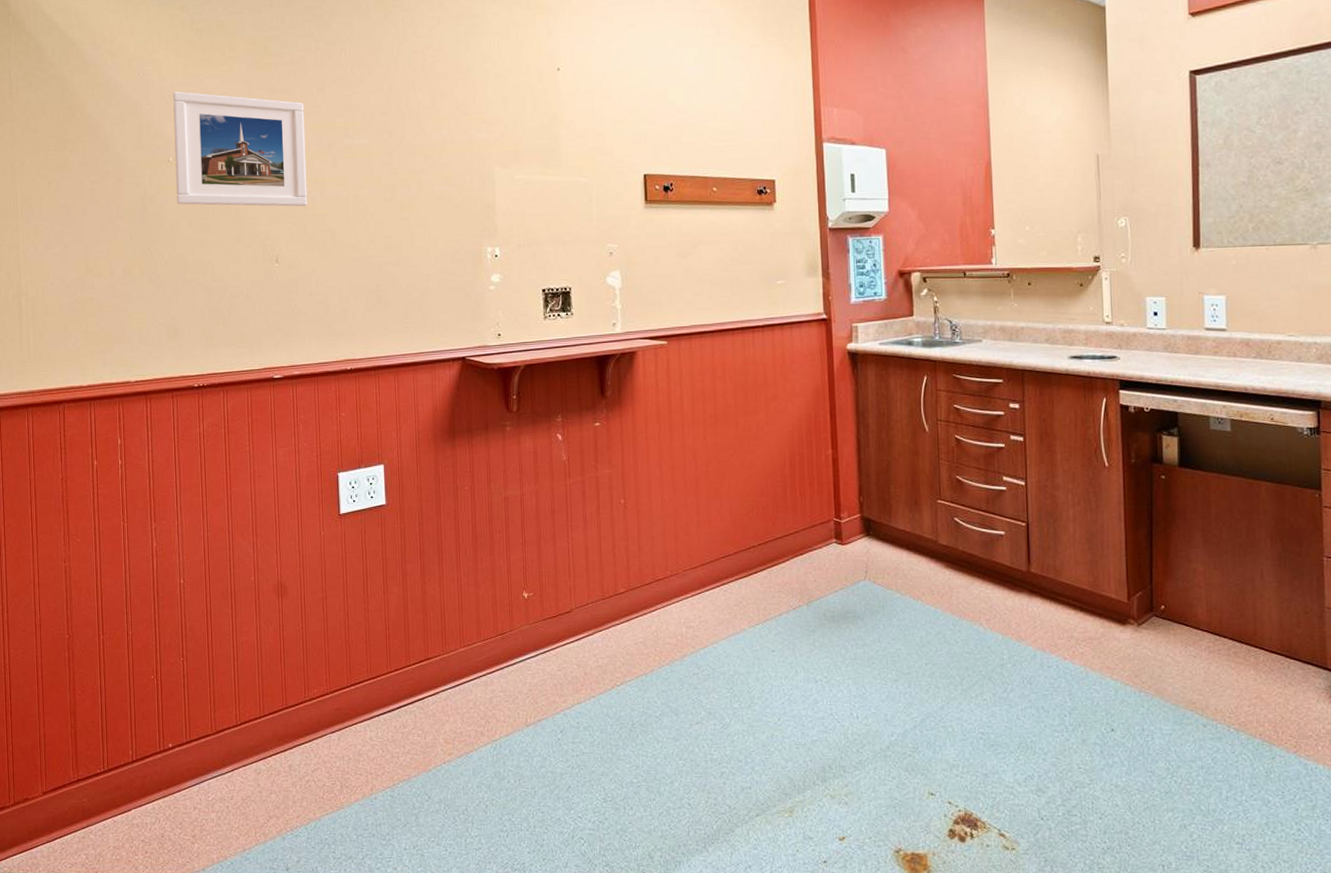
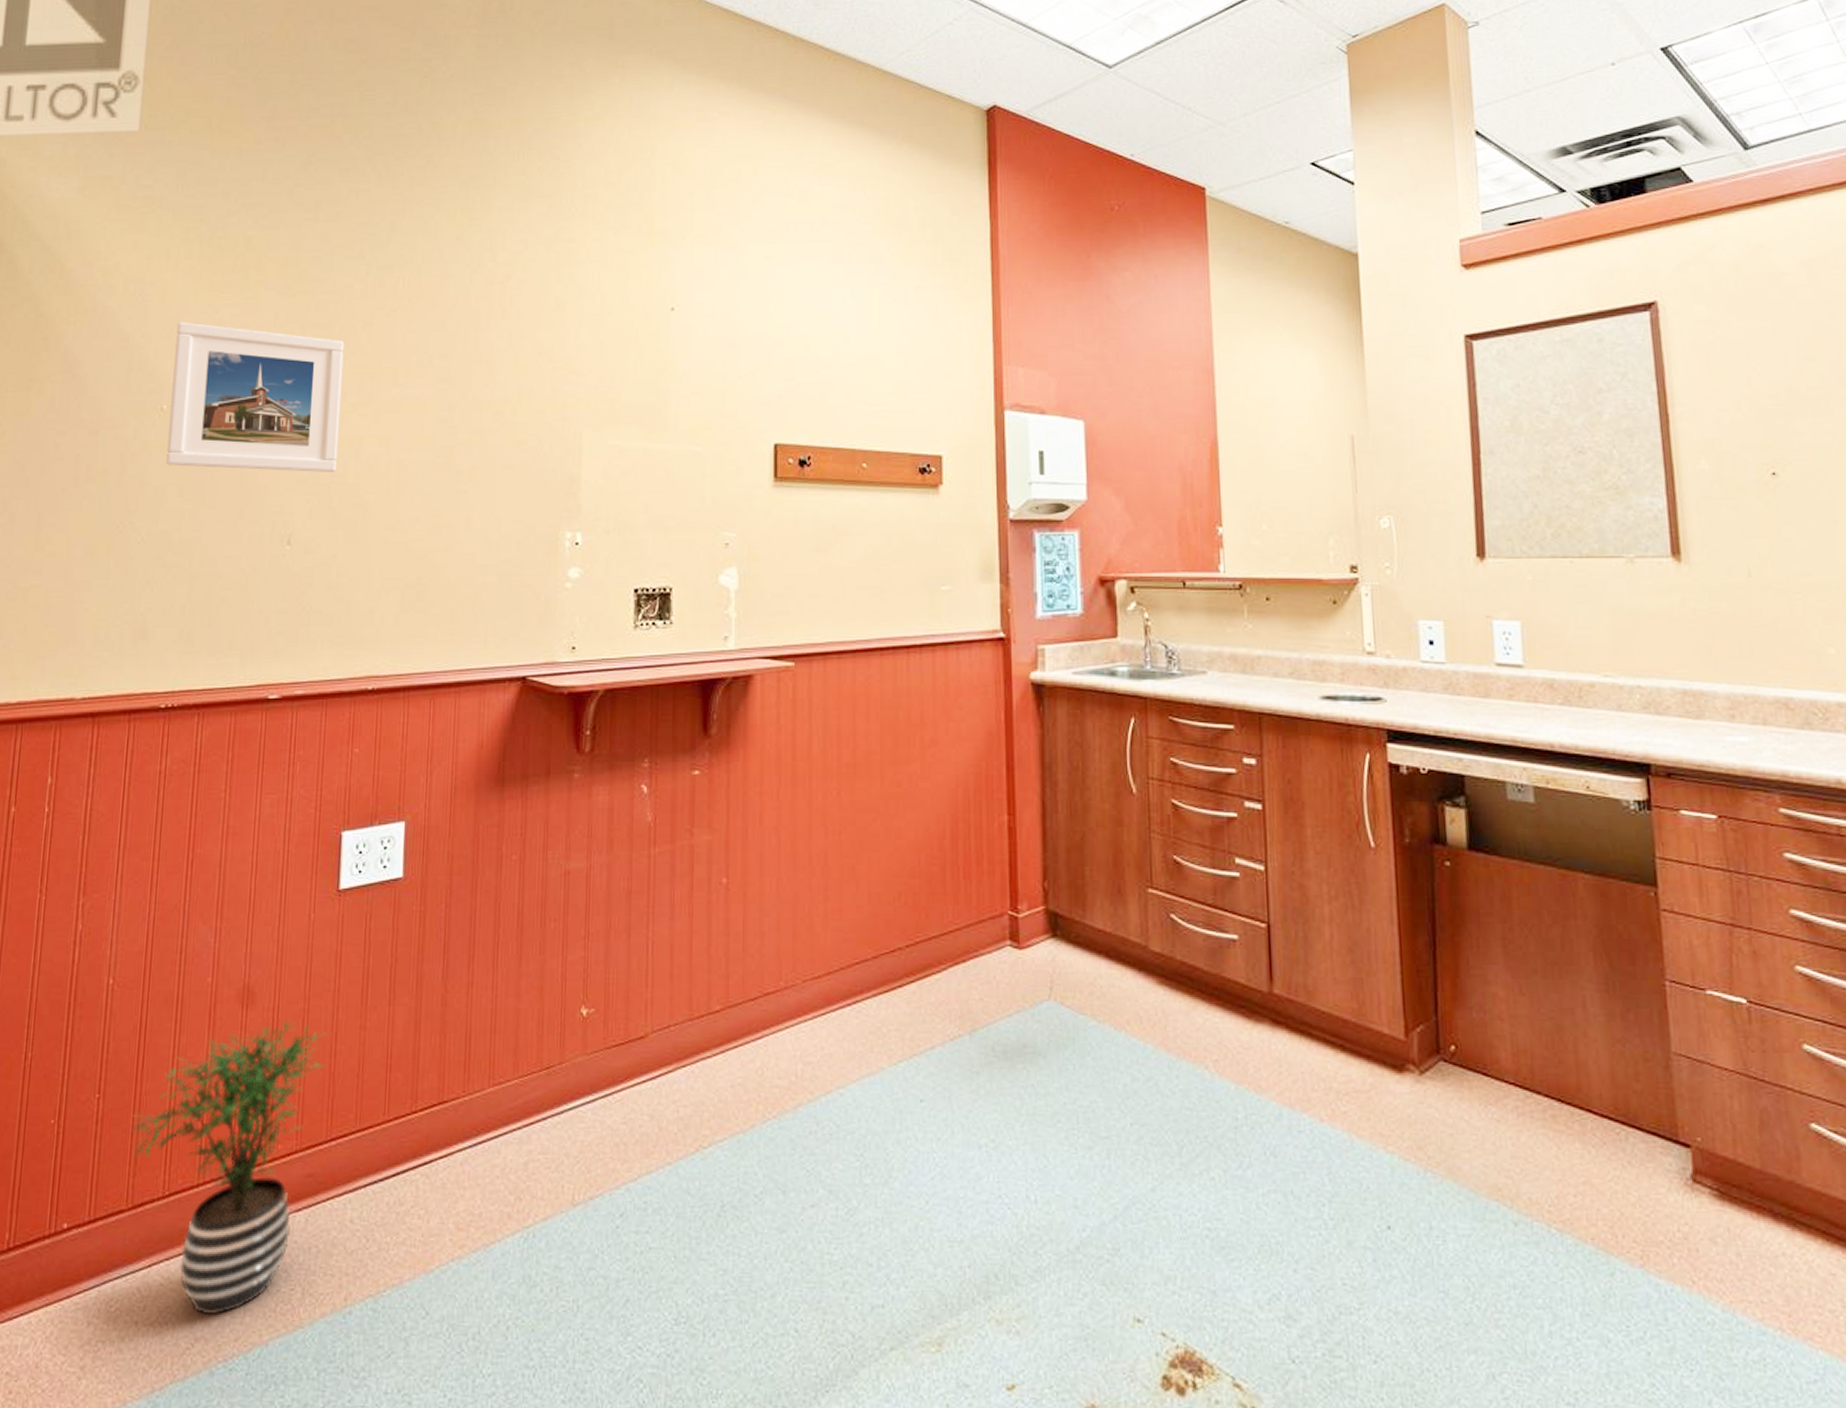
potted plant: none [208,605,344,801] -> present [131,1020,331,1314]

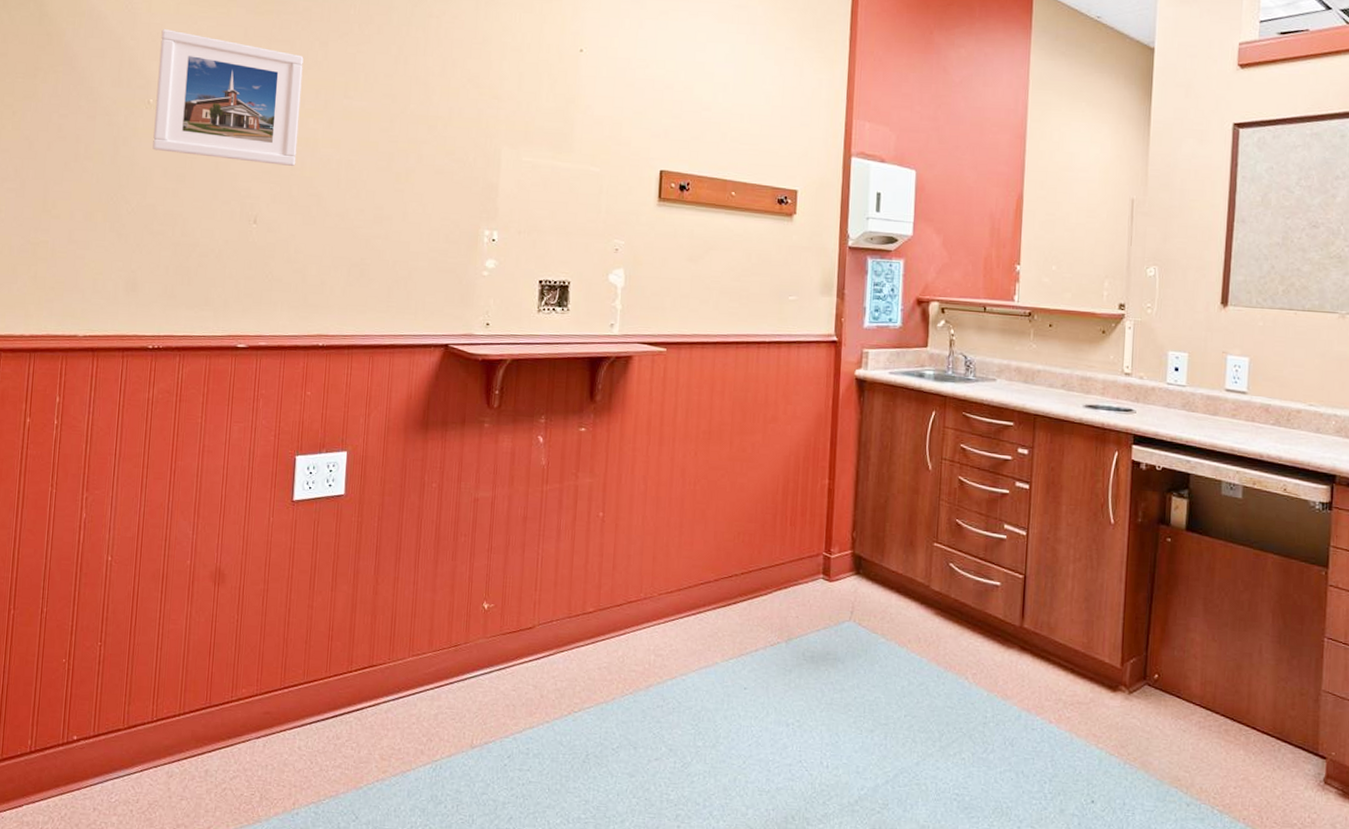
potted plant: present [131,1020,331,1314] -> none [126,596,285,809]

